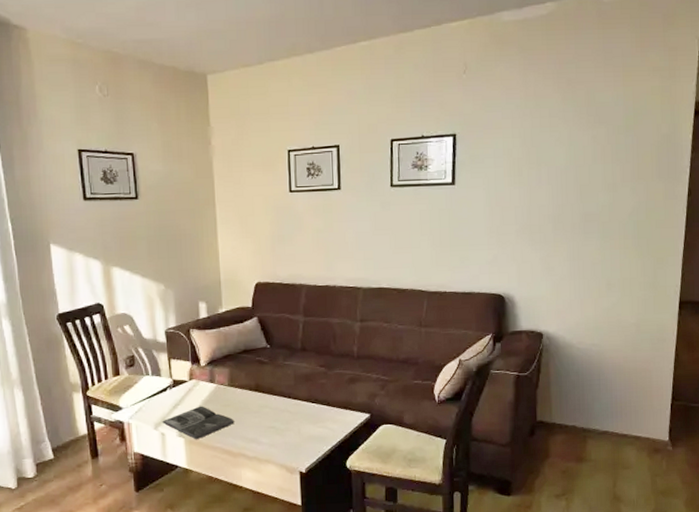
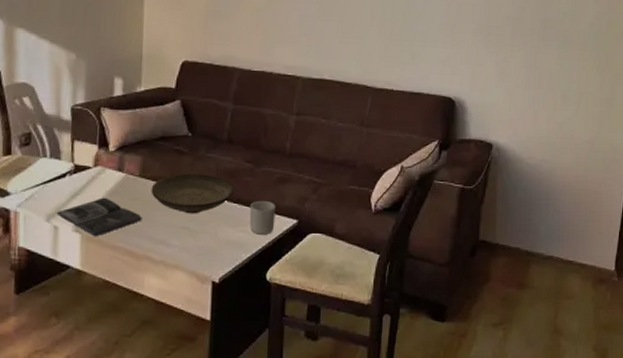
decorative bowl: none [239,379,312,415] -> present [151,173,235,214]
mug: none [326,398,350,429] -> present [249,200,276,234]

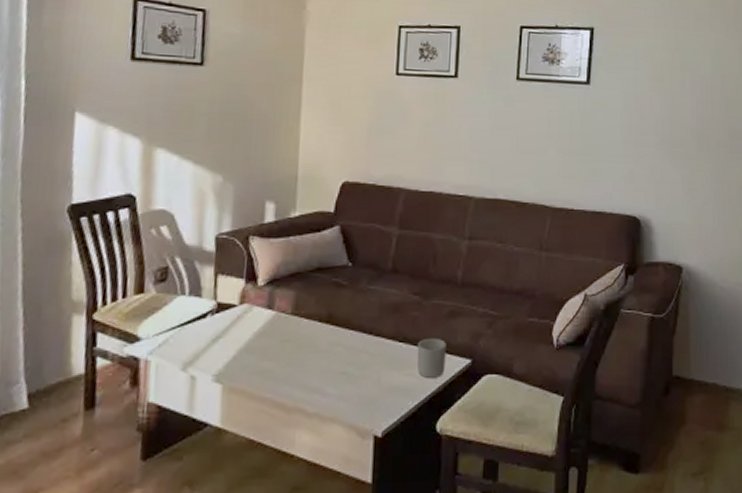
magazine: present [56,197,142,237] -> none [194,340,294,388]
decorative bowl: present [151,173,235,214] -> none [304,309,401,357]

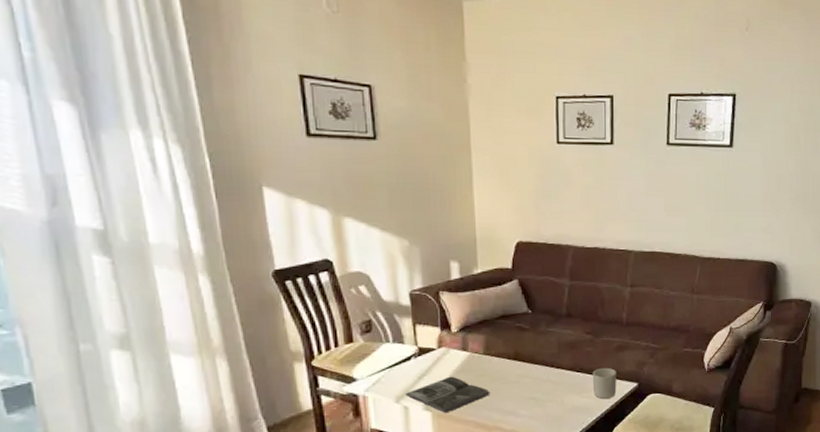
magazine: none [194,340,294,388] -> present [405,376,490,414]

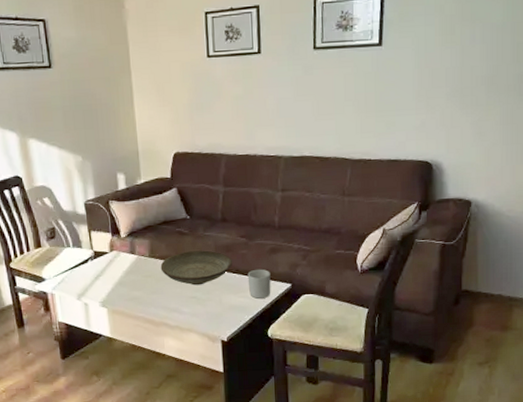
magazine: present [405,376,490,414] -> none [84,276,156,310]
decorative bowl: none [496,347,577,386] -> present [160,250,233,286]

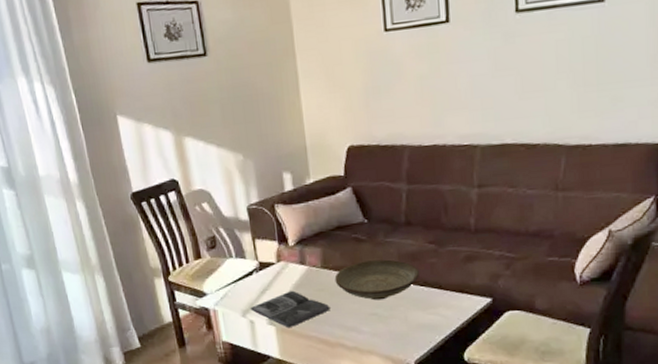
magazine: none [84,276,156,310] -> present [250,290,330,329]
mug: present [247,269,271,299] -> none [438,280,467,316]

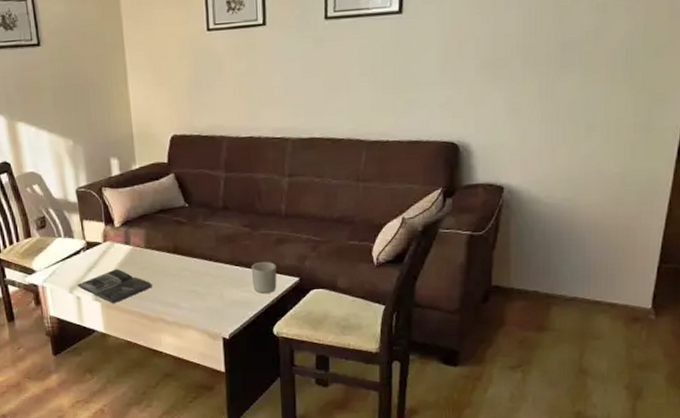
decorative bowl: present [334,259,420,301] -> none [157,241,236,279]
mug: none [438,280,467,316] -> present [251,261,277,293]

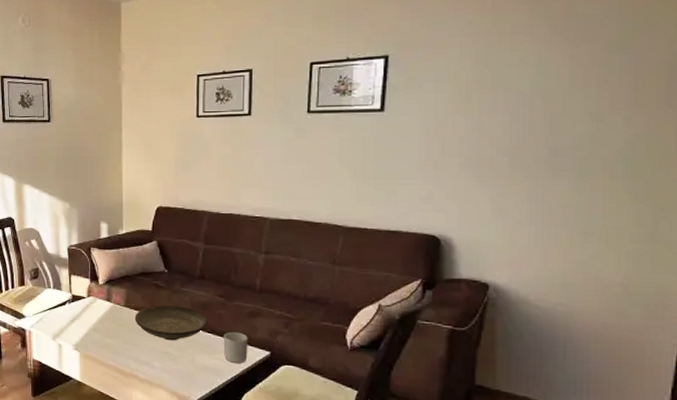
magazine: present [77,269,152,304] -> none [60,322,128,356]
decorative bowl: none [157,241,236,279] -> present [134,305,209,341]

